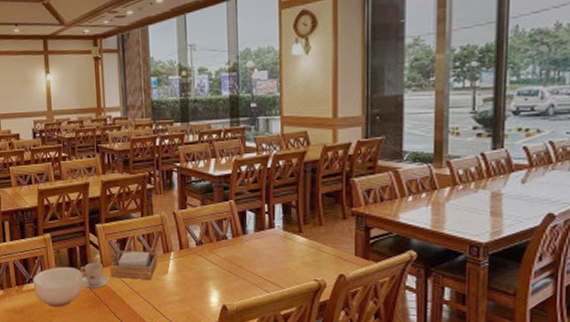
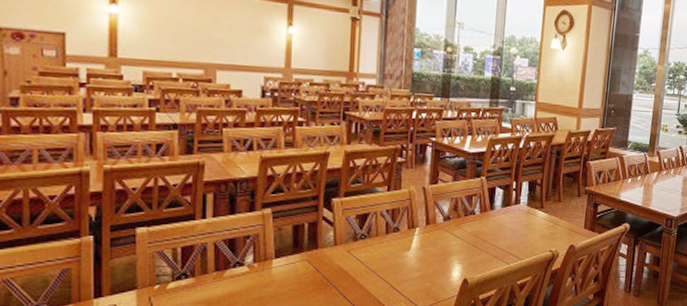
bowl: present [32,266,84,308] -> none [240,246,310,295]
teacup: present [80,262,110,288] -> none [307,240,343,269]
napkin holder: present [110,250,158,279] -> none [345,227,402,257]

